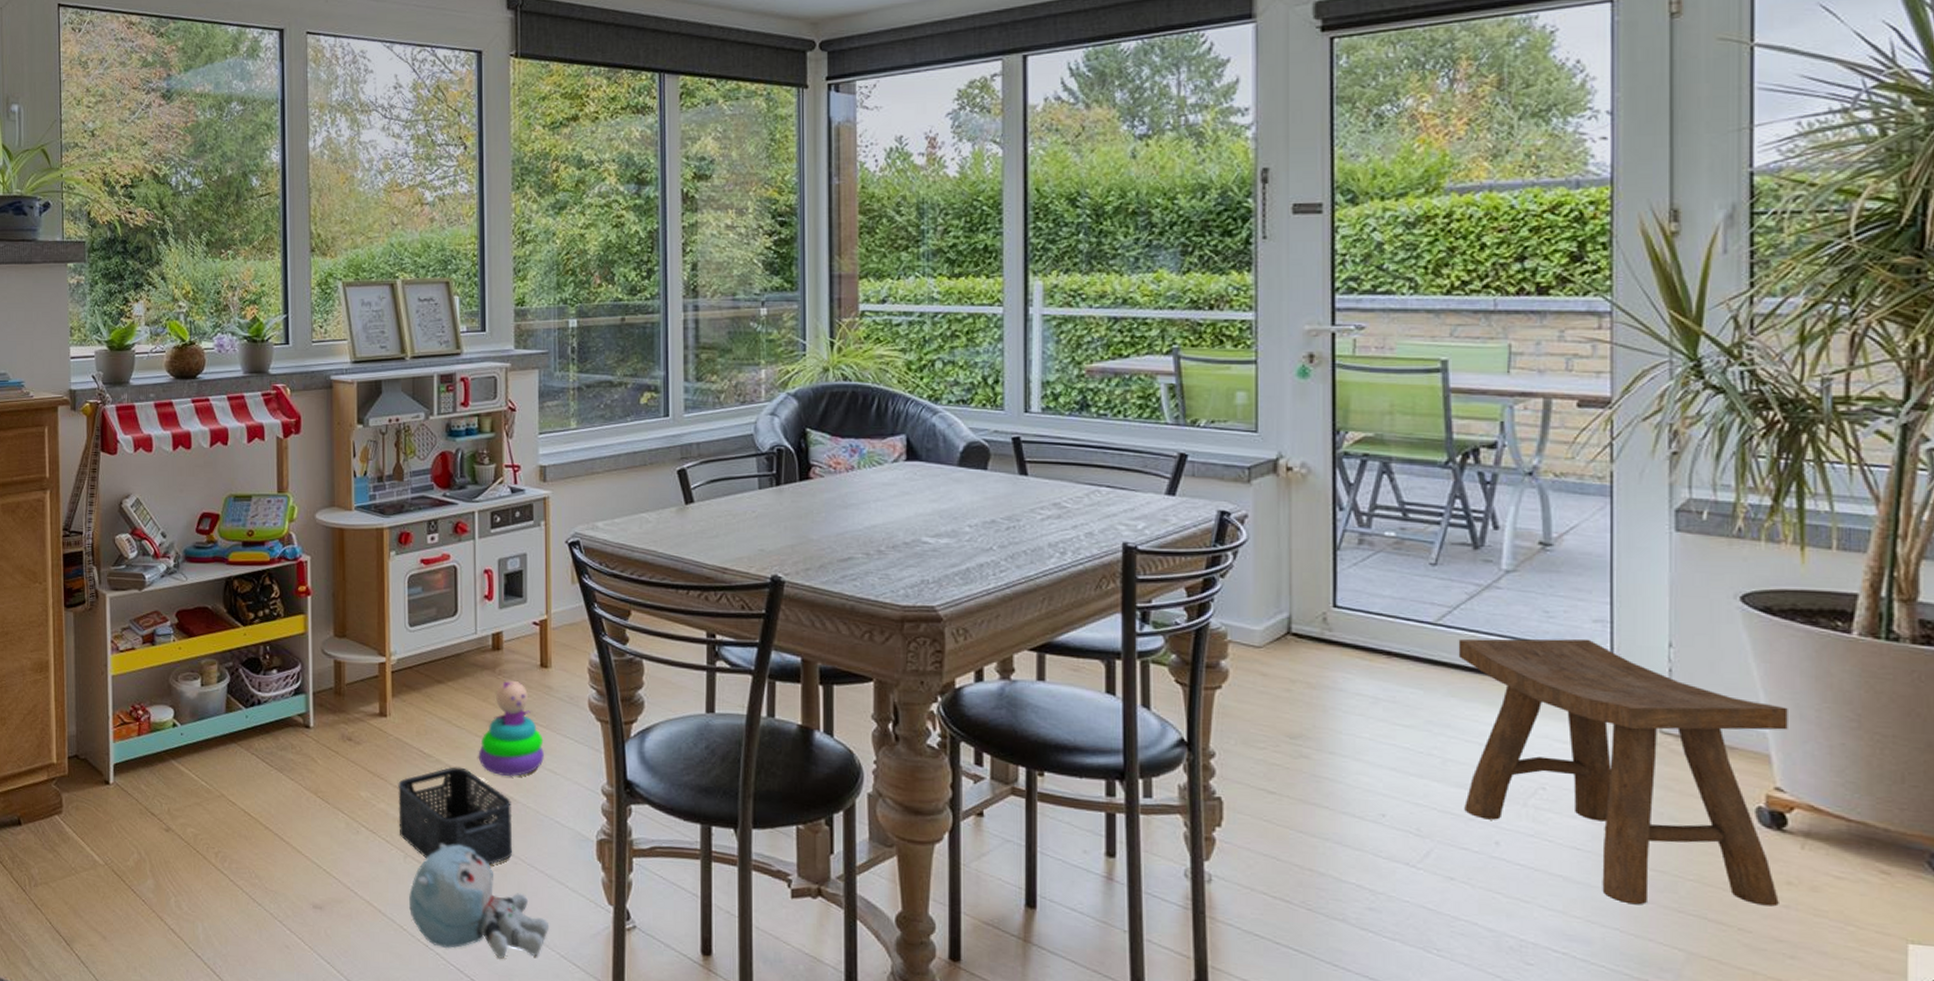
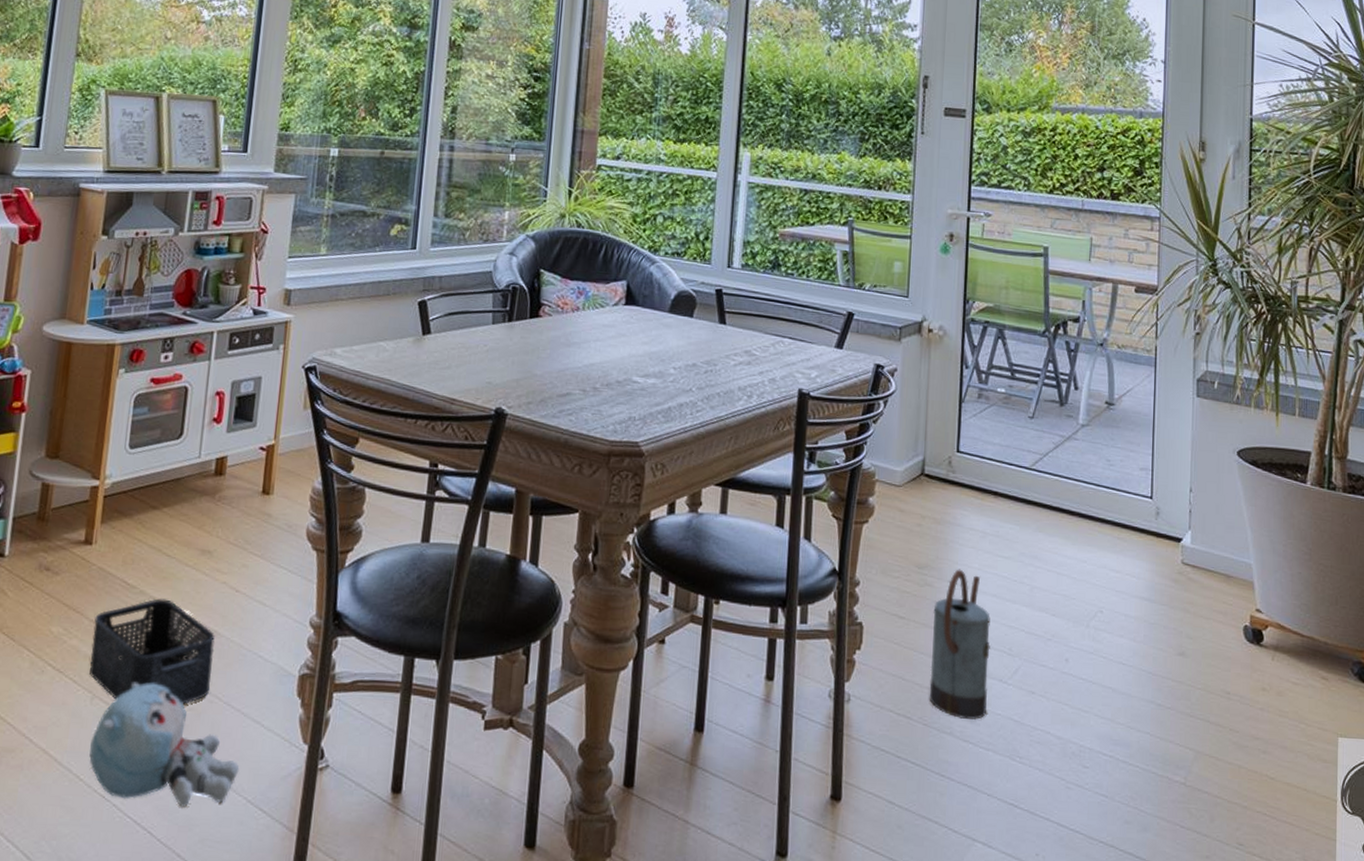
stacking toy: present [478,680,544,777] -> none [185,506,257,610]
watering can: none [1312,739,1391,906] -> present [929,569,990,720]
stool: present [1458,638,1788,907] -> none [1044,482,1266,712]

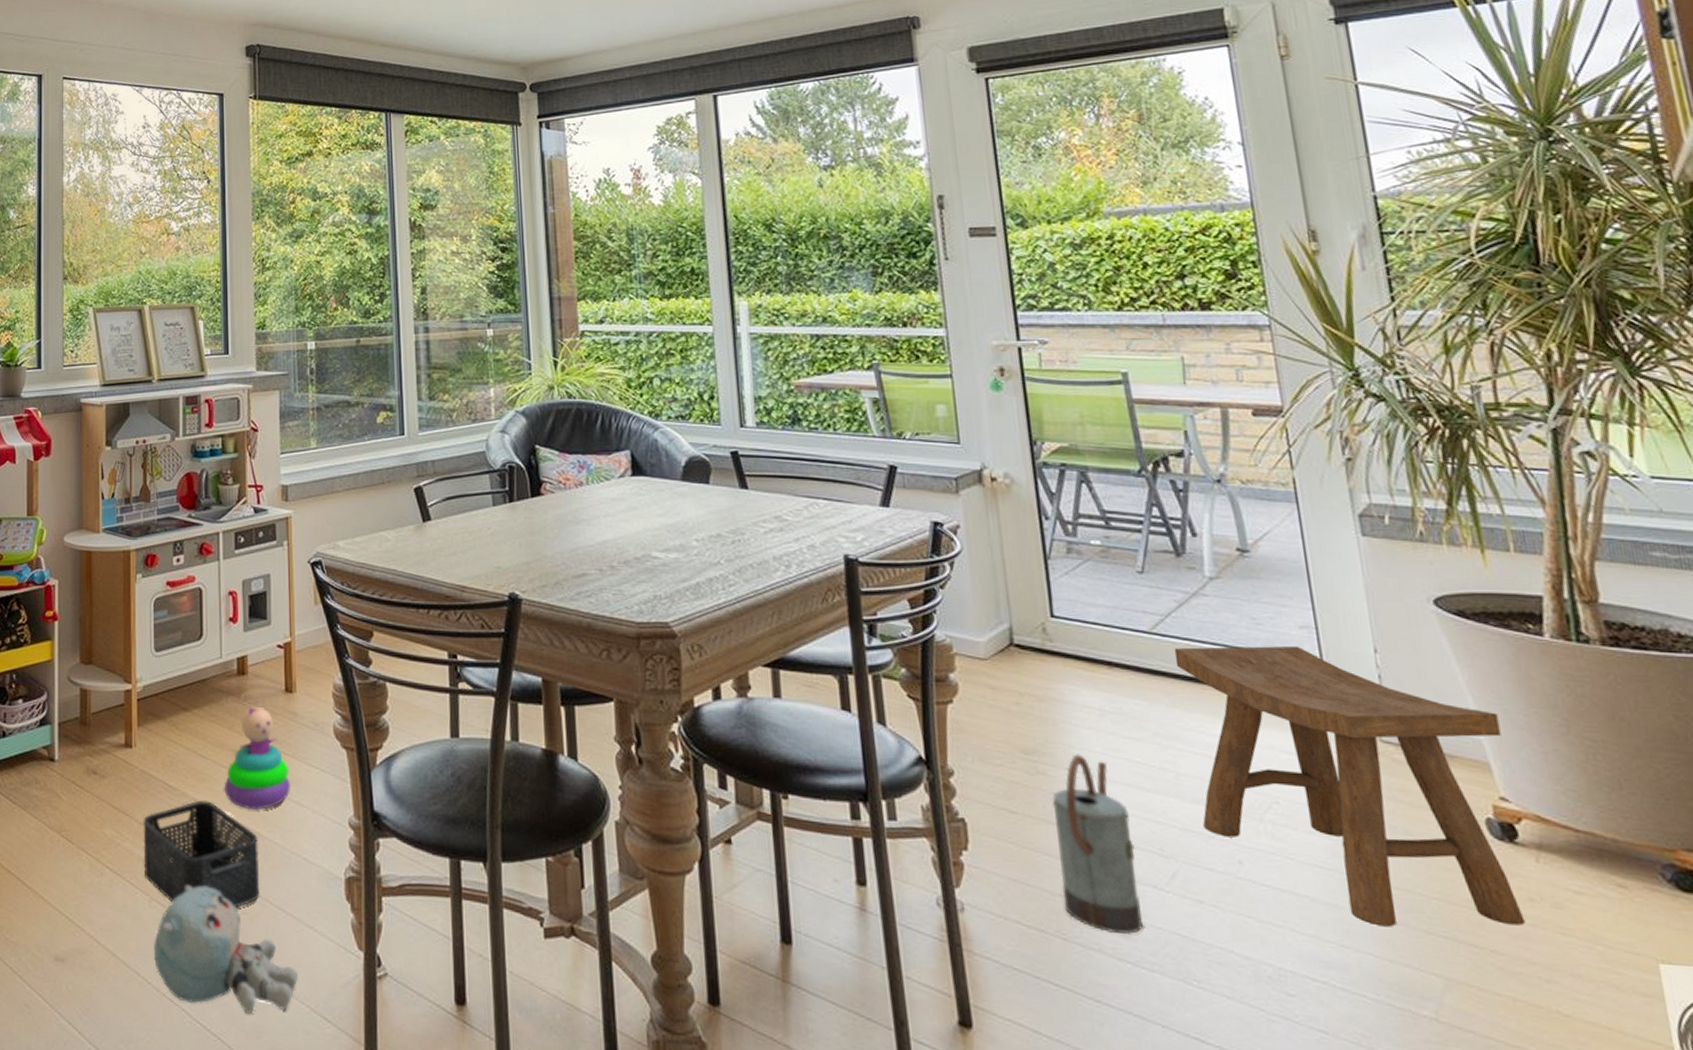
stacking toy: none [185,506,257,610] -> present [224,706,290,811]
stool: none [1044,482,1266,712] -> present [1174,645,1526,927]

